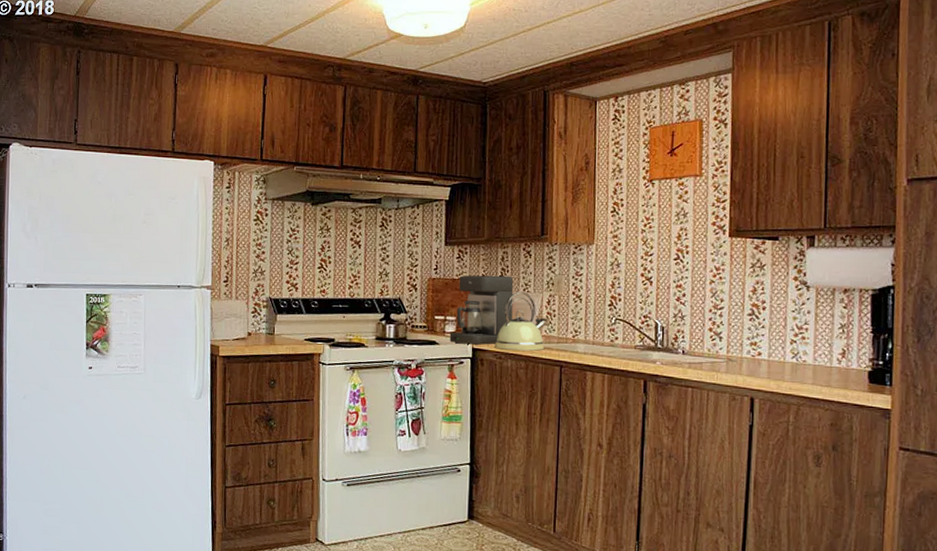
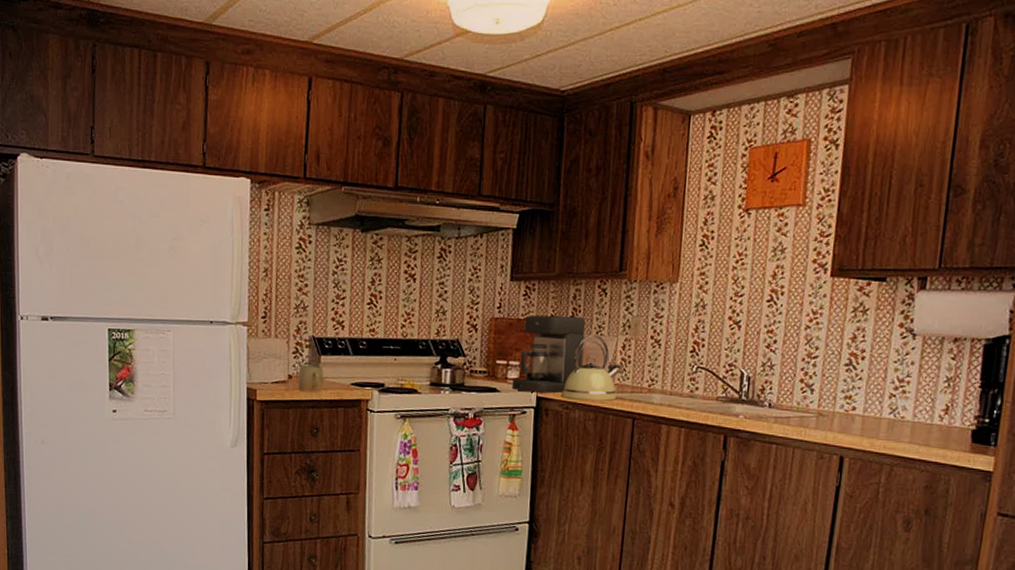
mug: none [256,322,279,349] -> present [297,364,323,393]

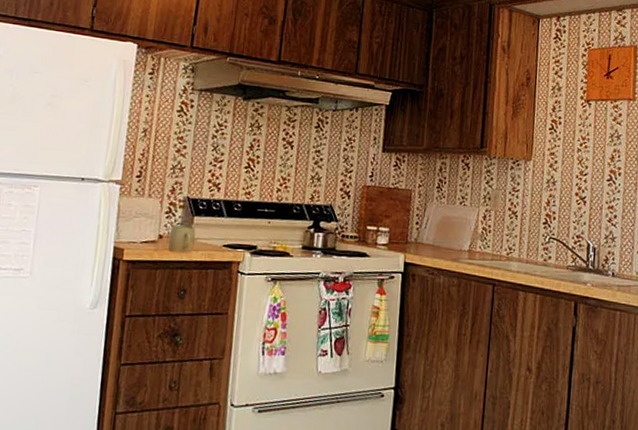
coffee maker: present [511,315,586,394] -> none [381,184,451,260]
kettle: present [559,335,621,402] -> none [426,205,482,269]

